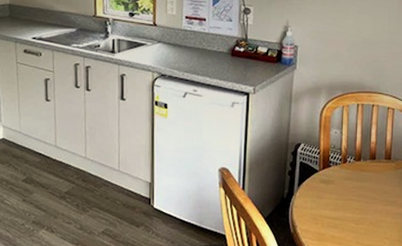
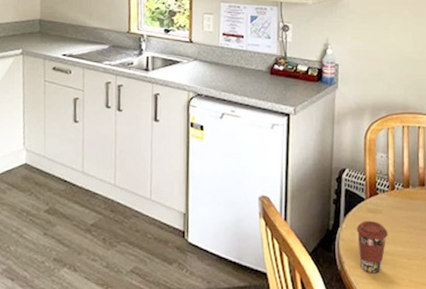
coffee cup: none [309,189,338,236] -> present [356,220,388,274]

